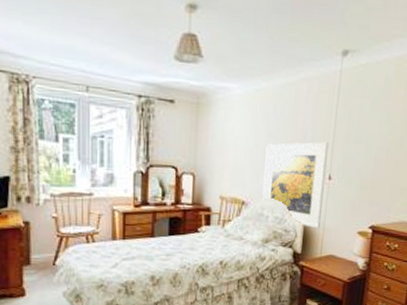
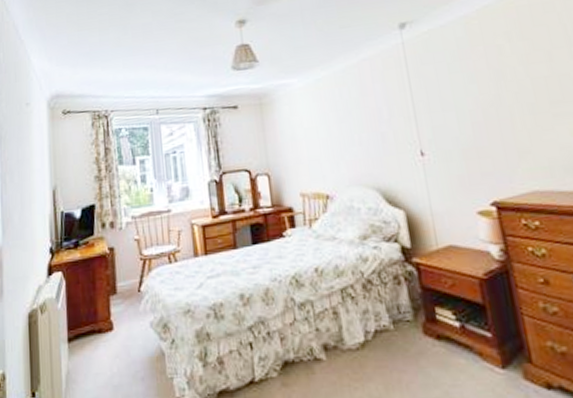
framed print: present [262,142,329,228] -> none [340,116,426,215]

